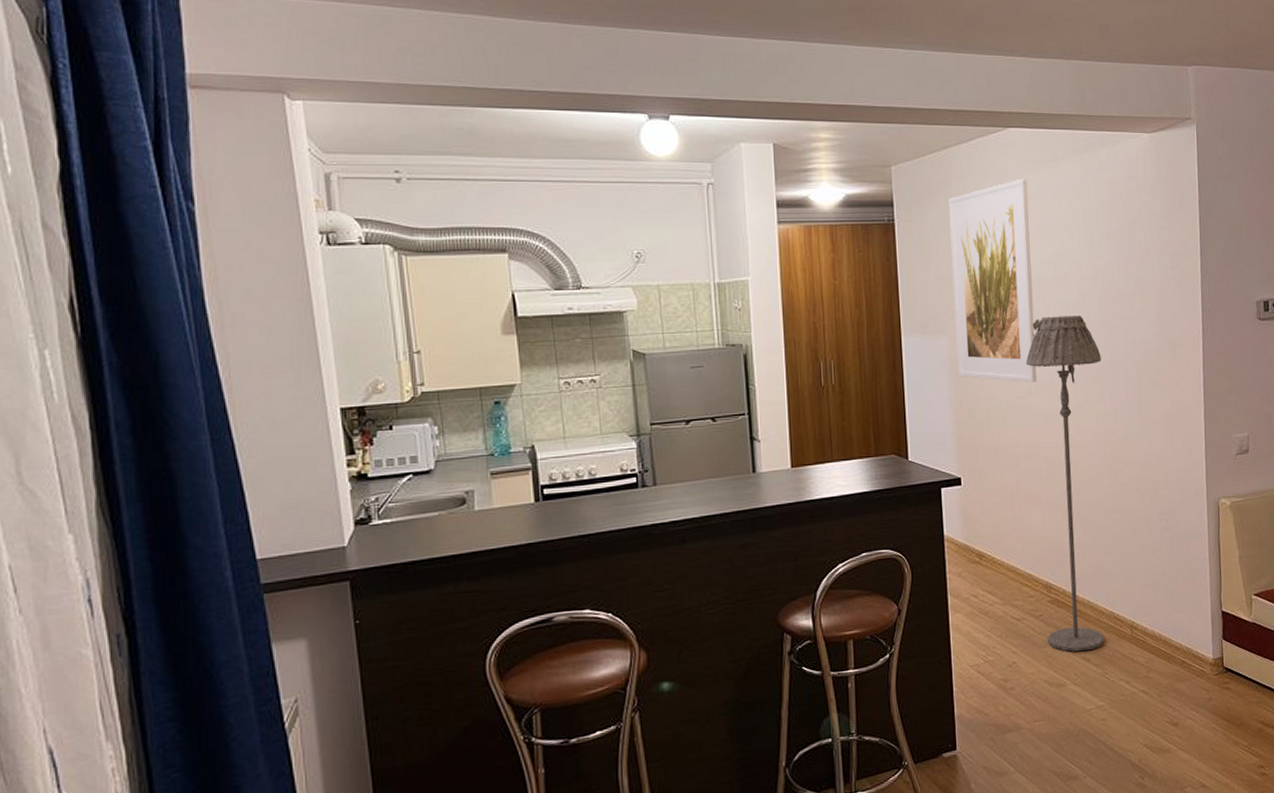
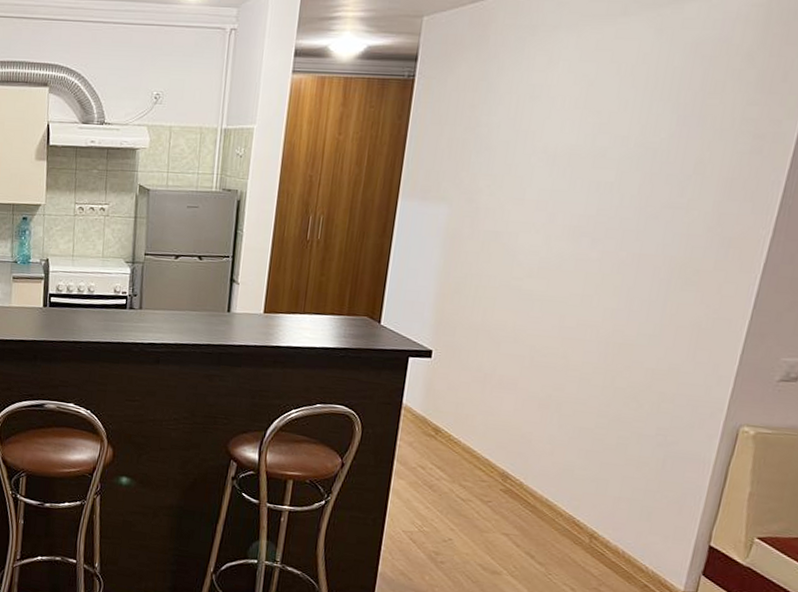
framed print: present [948,178,1037,383] -> none [452,35,583,265]
floor lamp: present [1025,315,1105,652] -> none [490,194,628,548]

